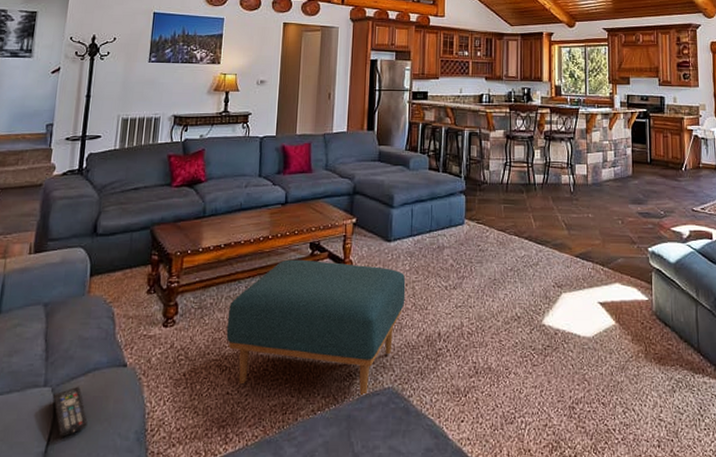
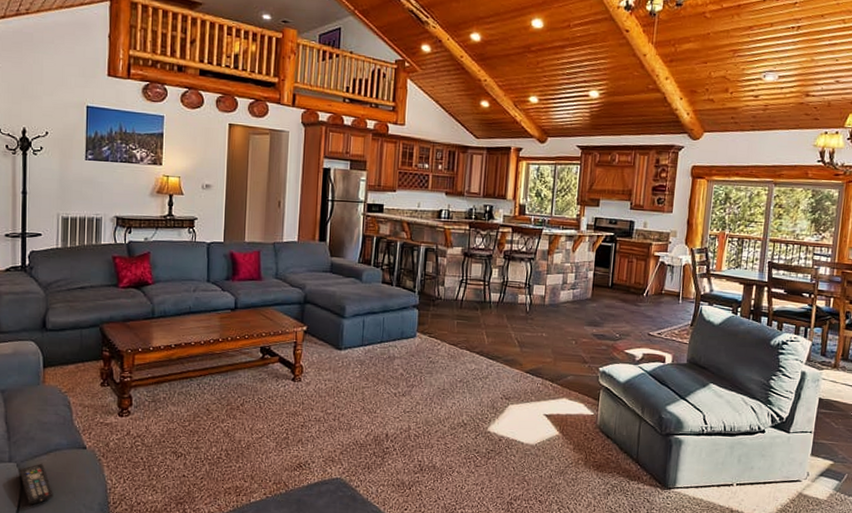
ottoman: present [226,259,406,398] -> none [180,361,356,485]

